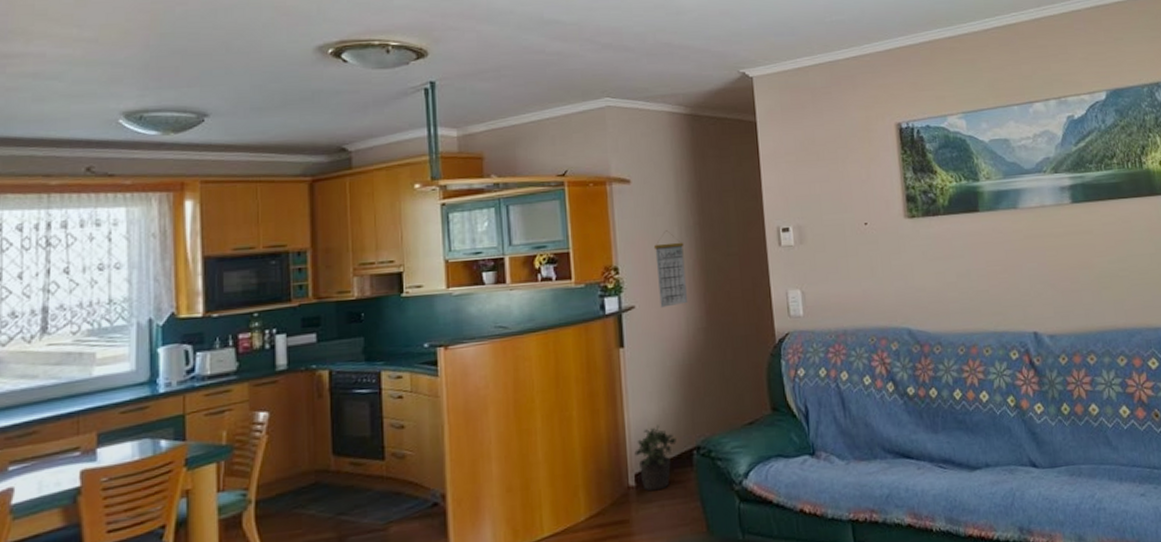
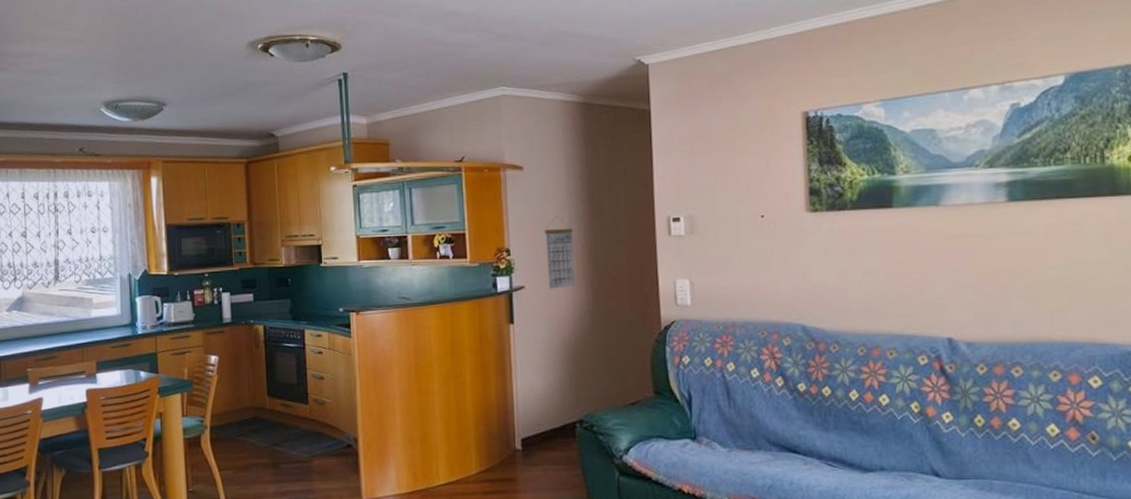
potted plant: present [634,425,677,491] -> none [521,397,561,456]

